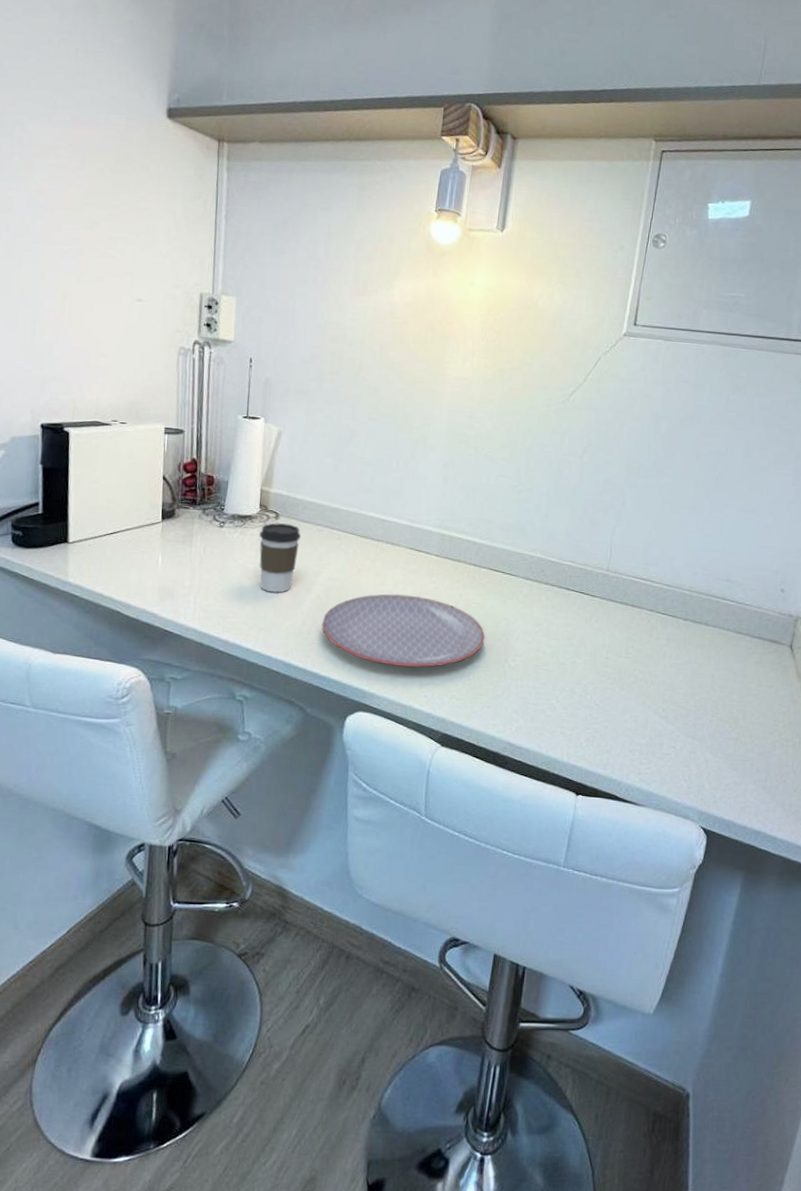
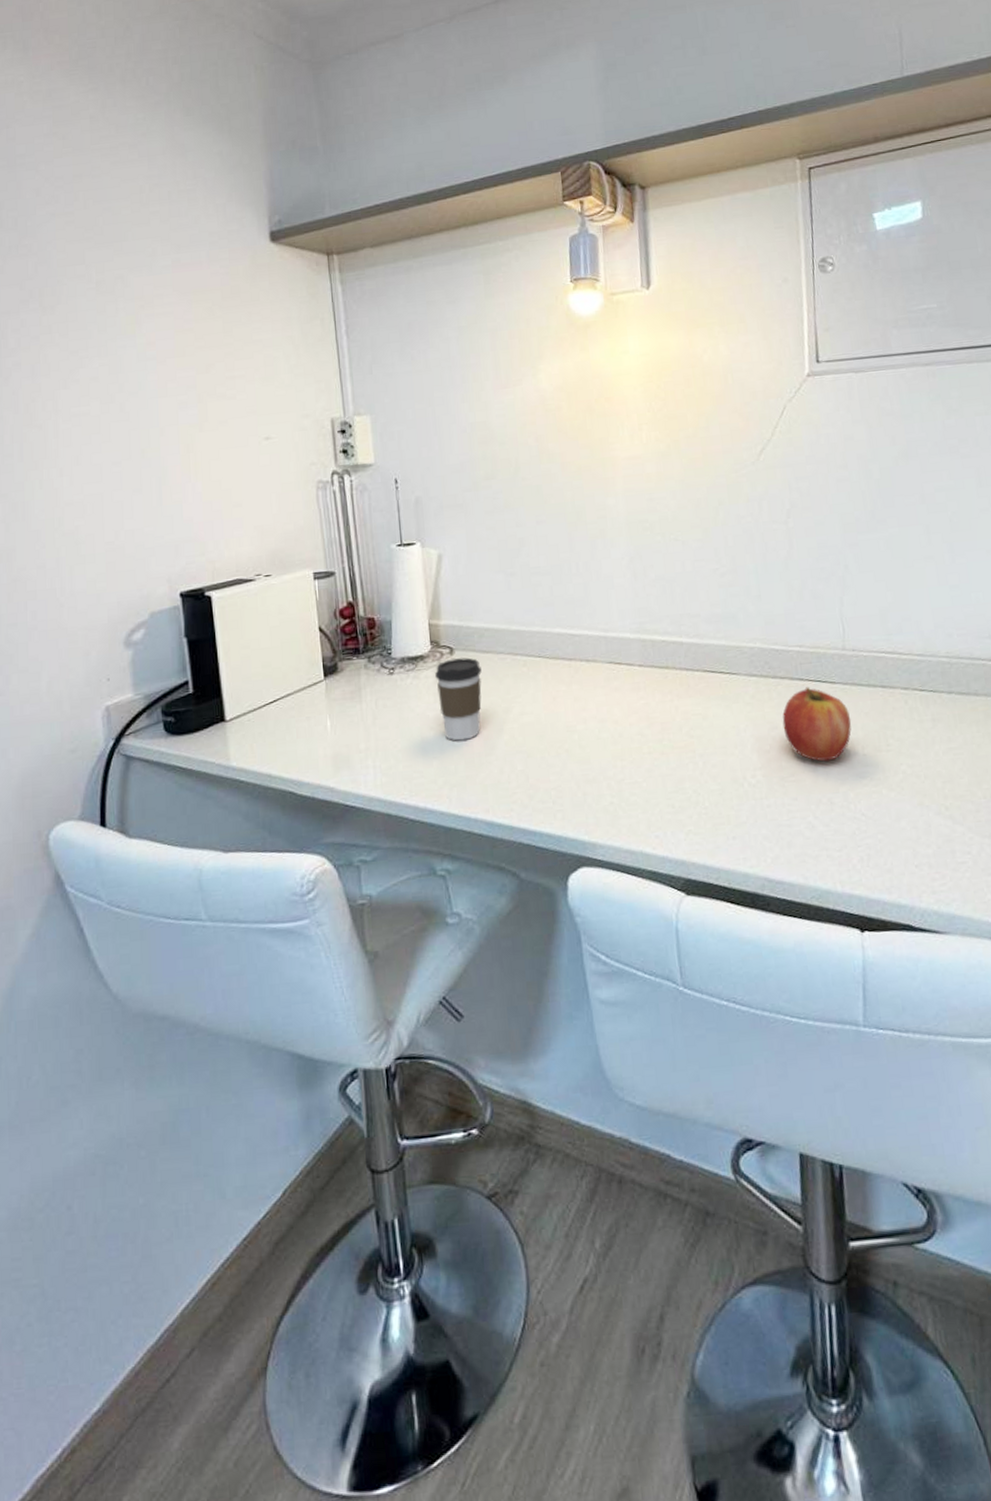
plate: present [321,594,485,668] -> none [521,716,715,806]
fruit: none [545,596,602,658] -> present [782,687,852,762]

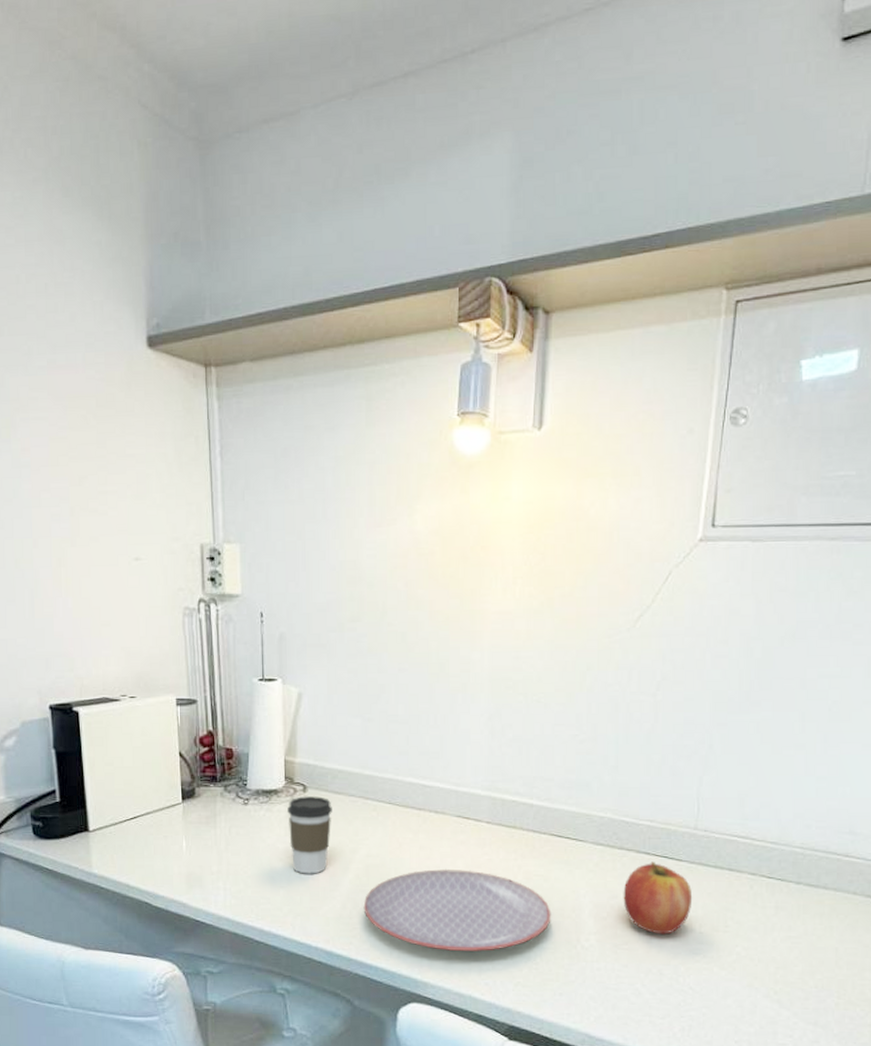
plate: none [521,716,715,806] -> present [363,869,551,951]

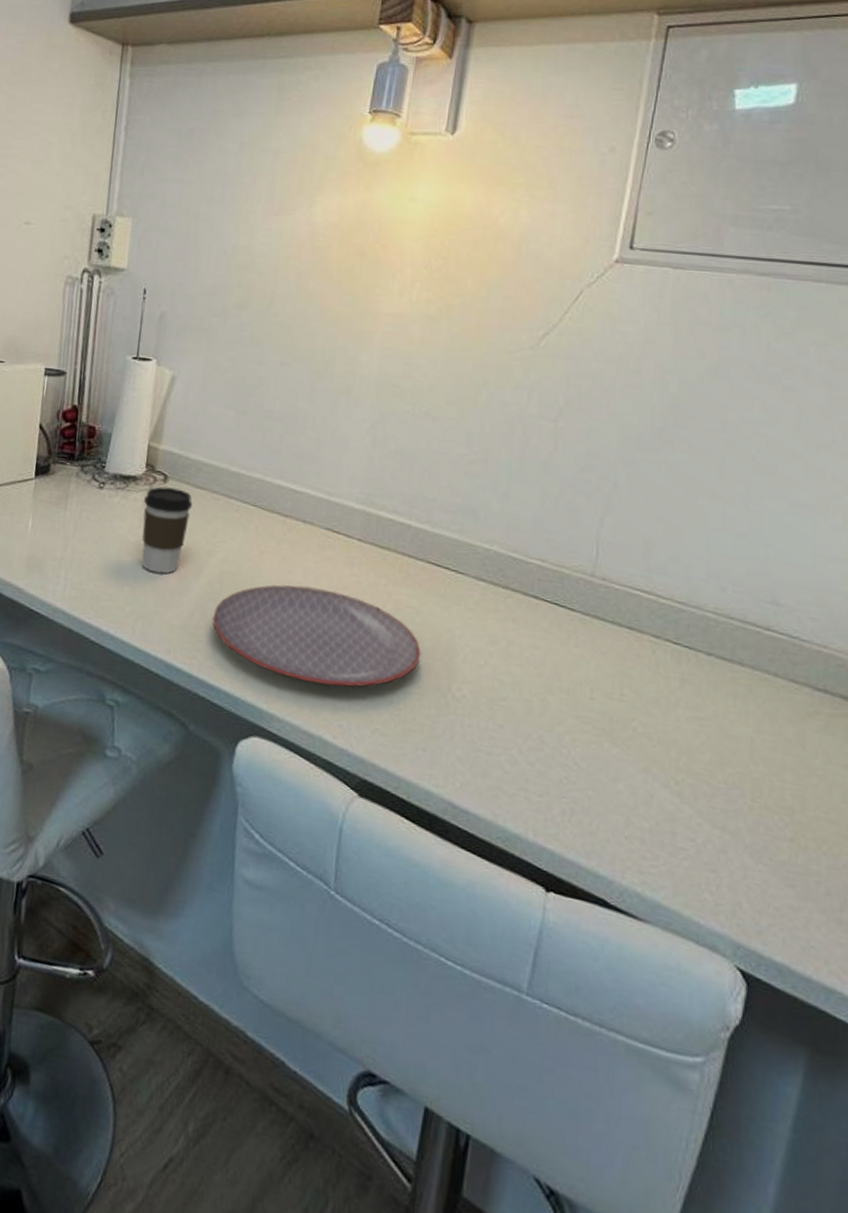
fruit: present [623,861,693,935] -> none [504,607,585,695]

